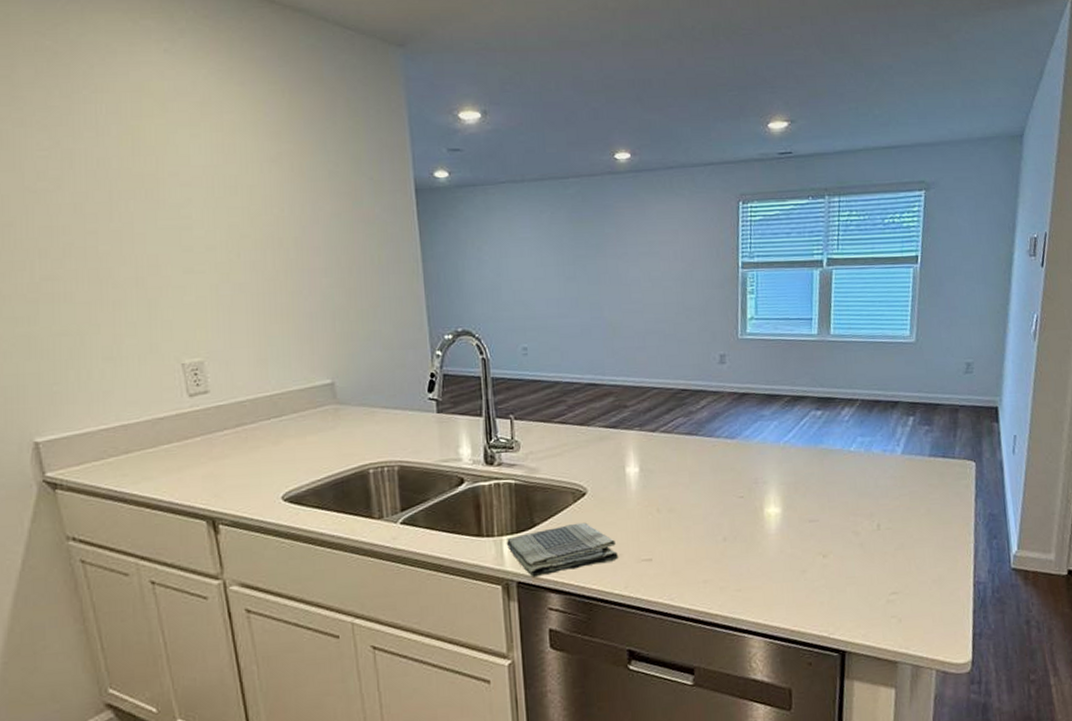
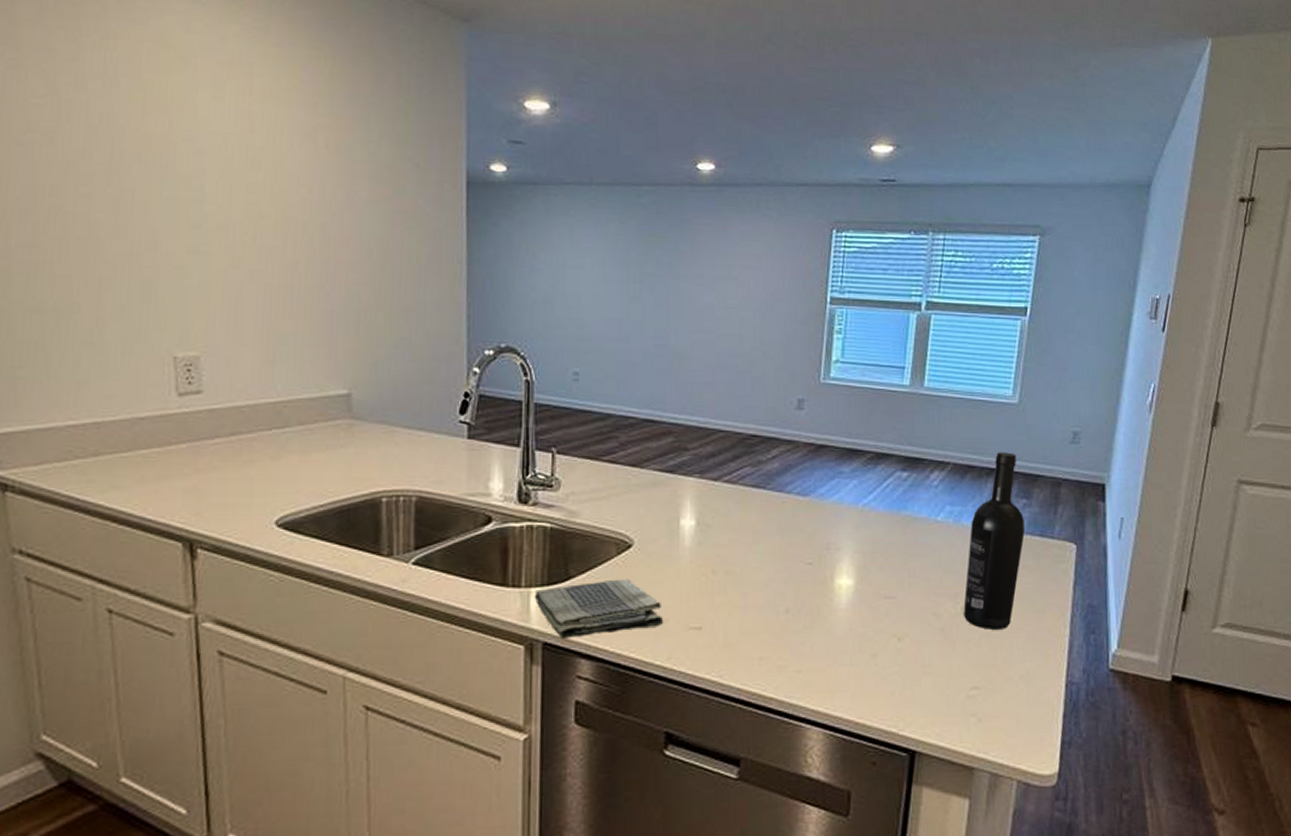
wine bottle: none [879,386,930,542] -> present [963,452,1026,630]

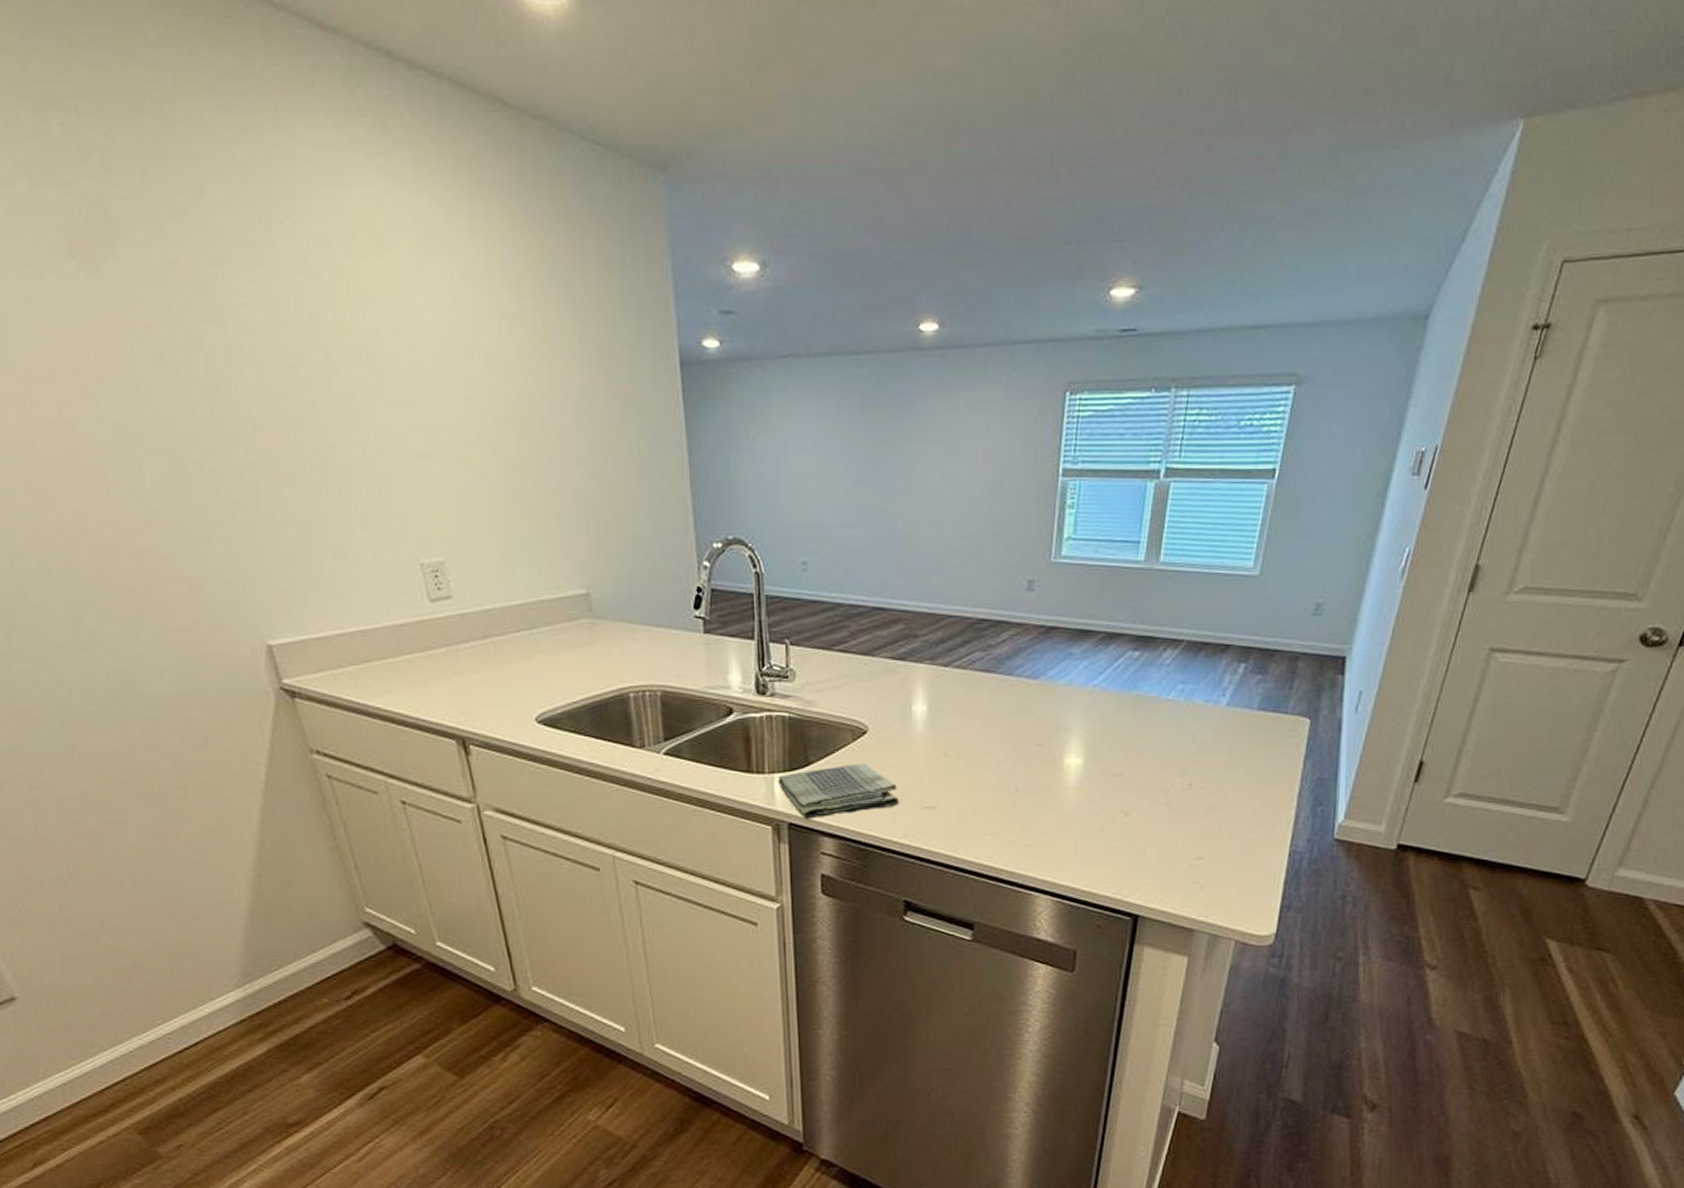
wine bottle: present [963,452,1026,630] -> none [1191,627,1259,804]

